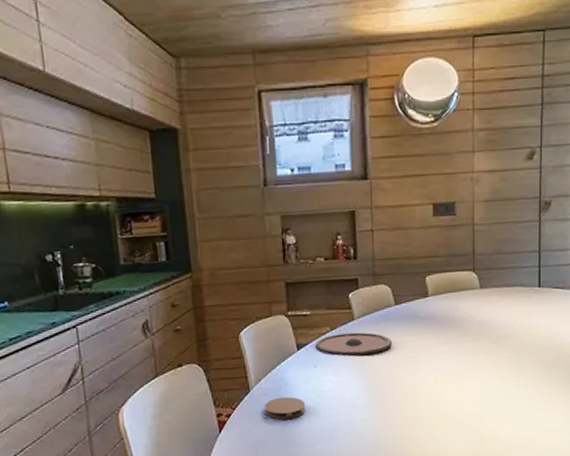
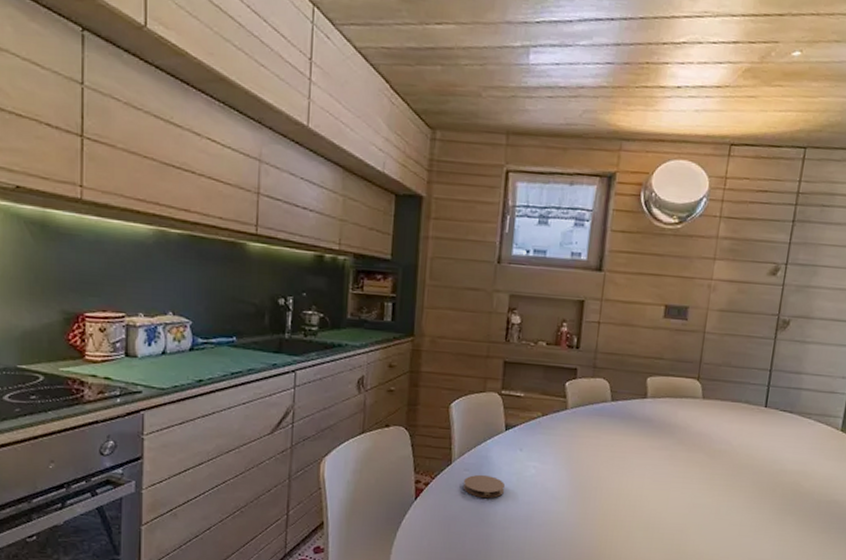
plate: present [315,332,393,356] -> none [524,421,604,448]

